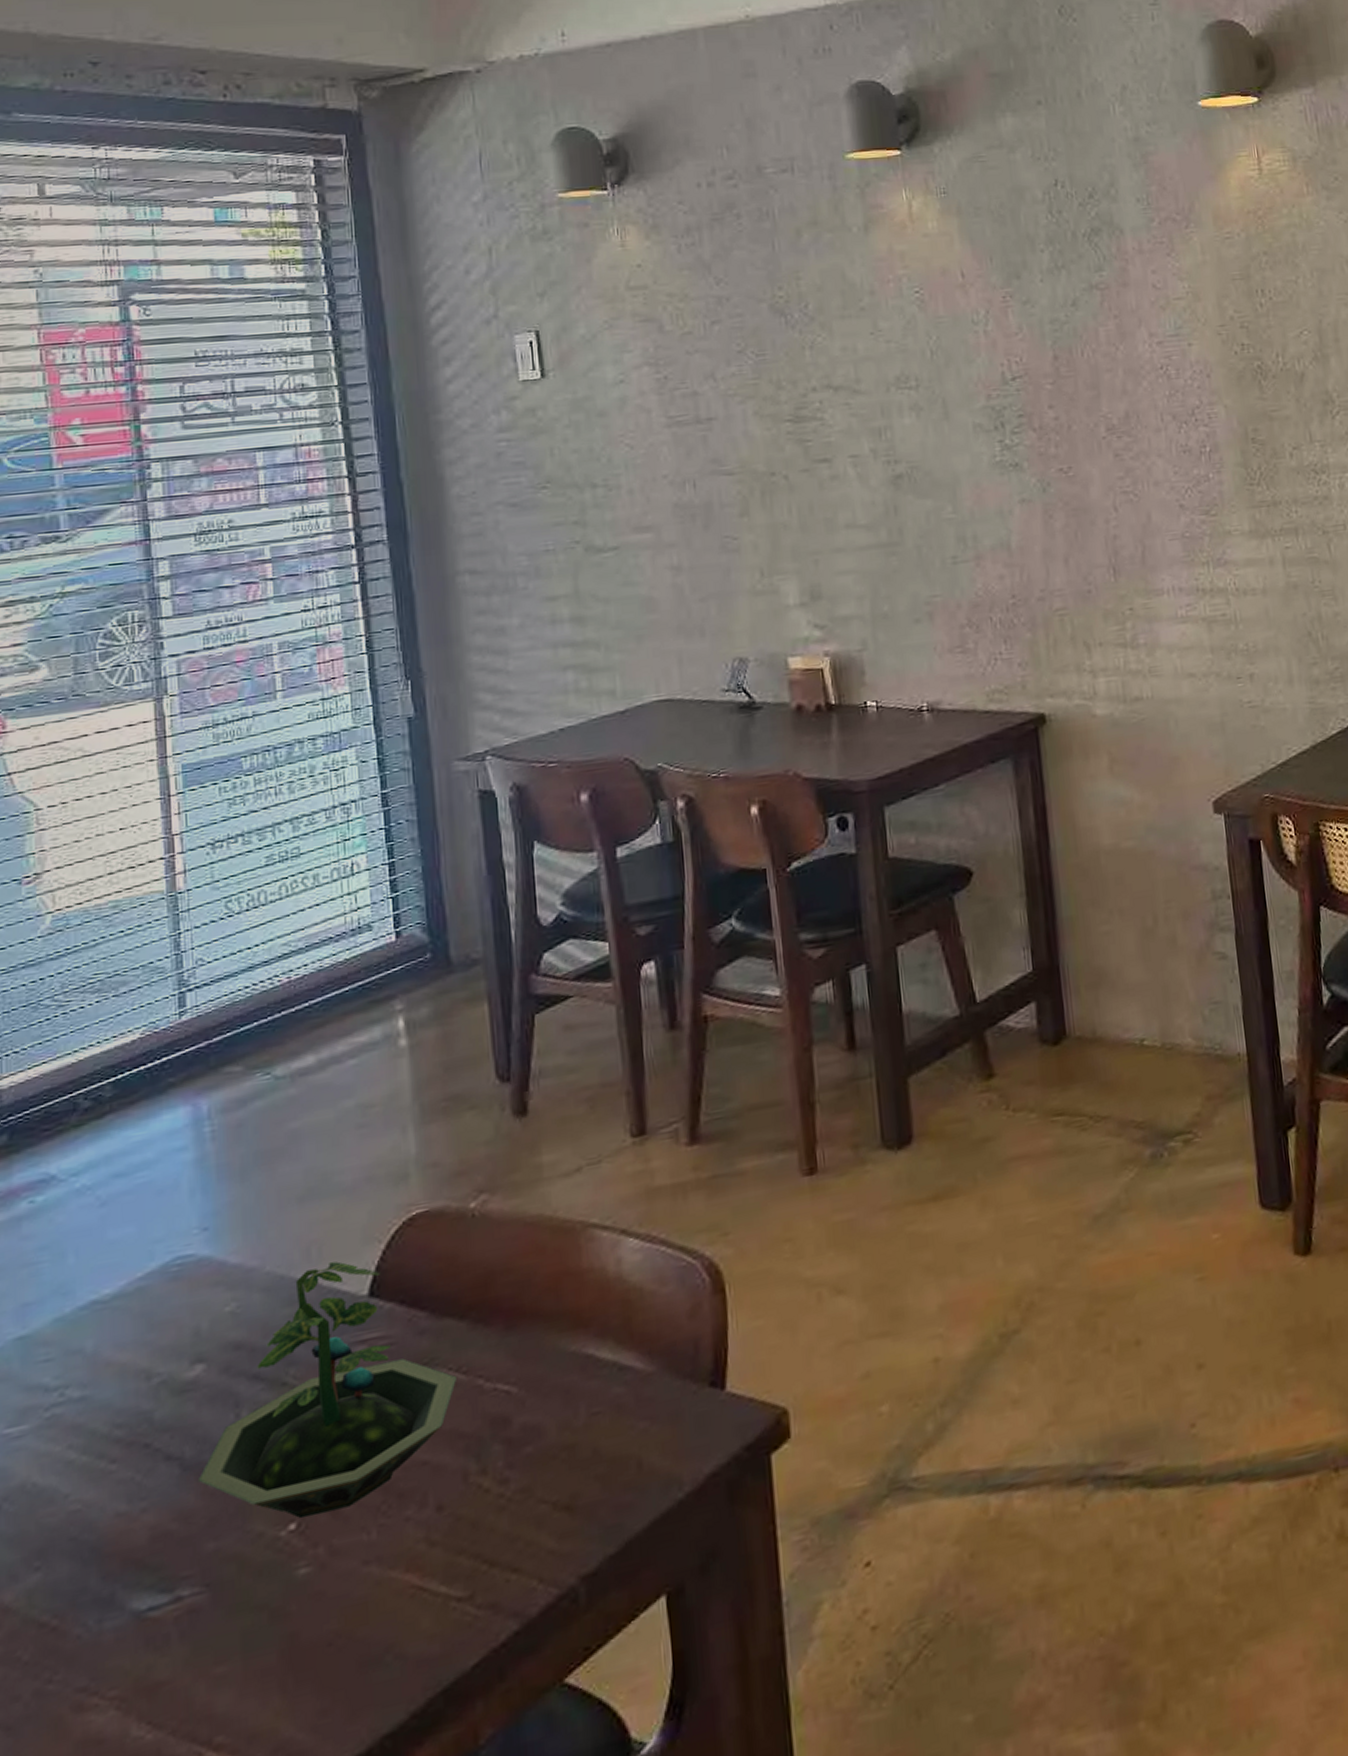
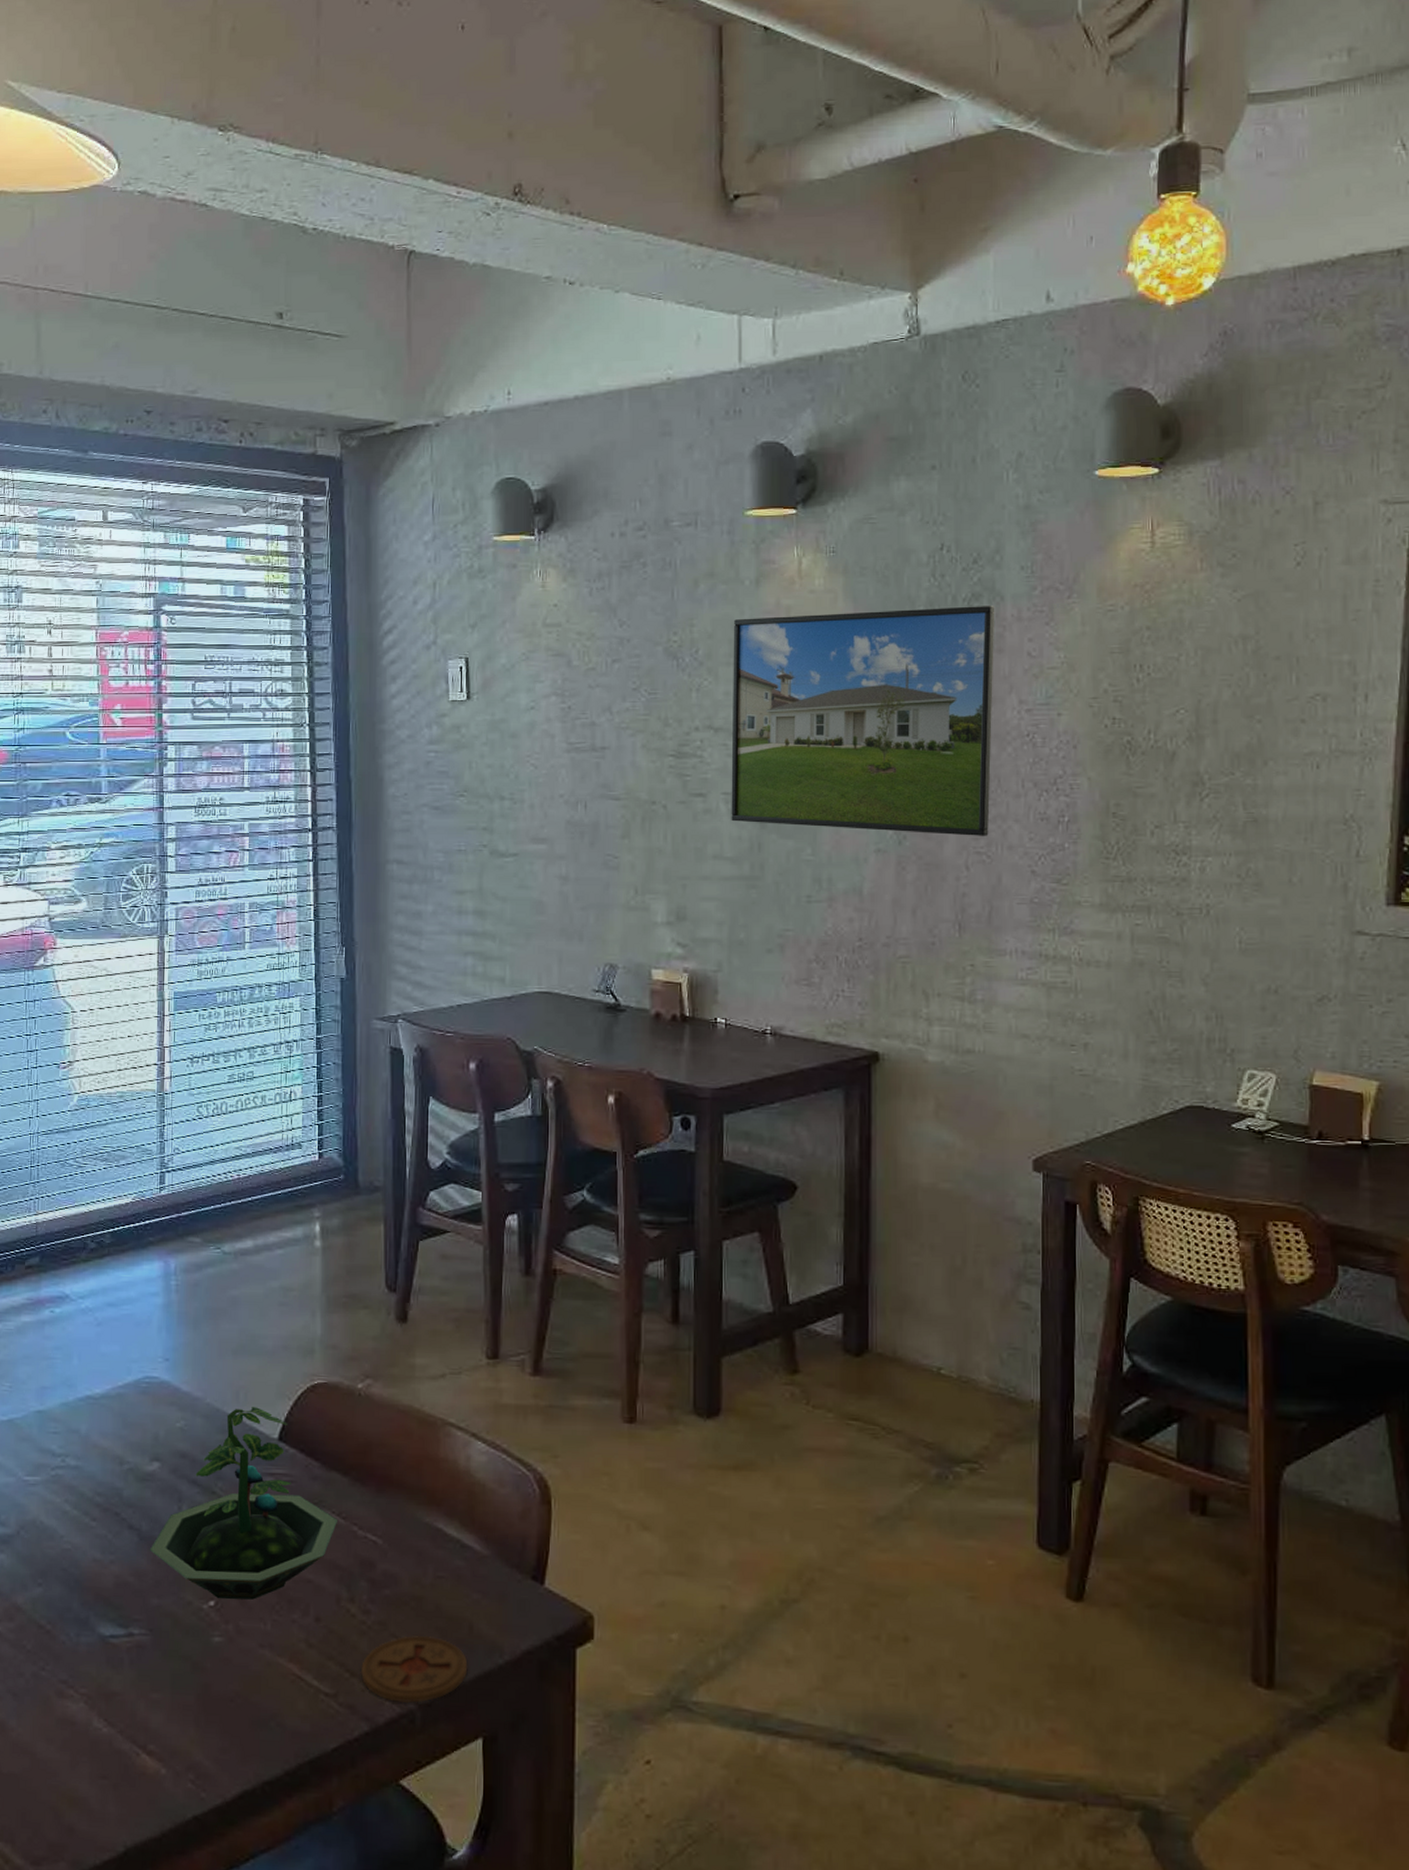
coaster: none [501,1488,640,1584] -> present [360,1635,468,1704]
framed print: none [844,240,1134,486] -> present [731,606,995,836]

